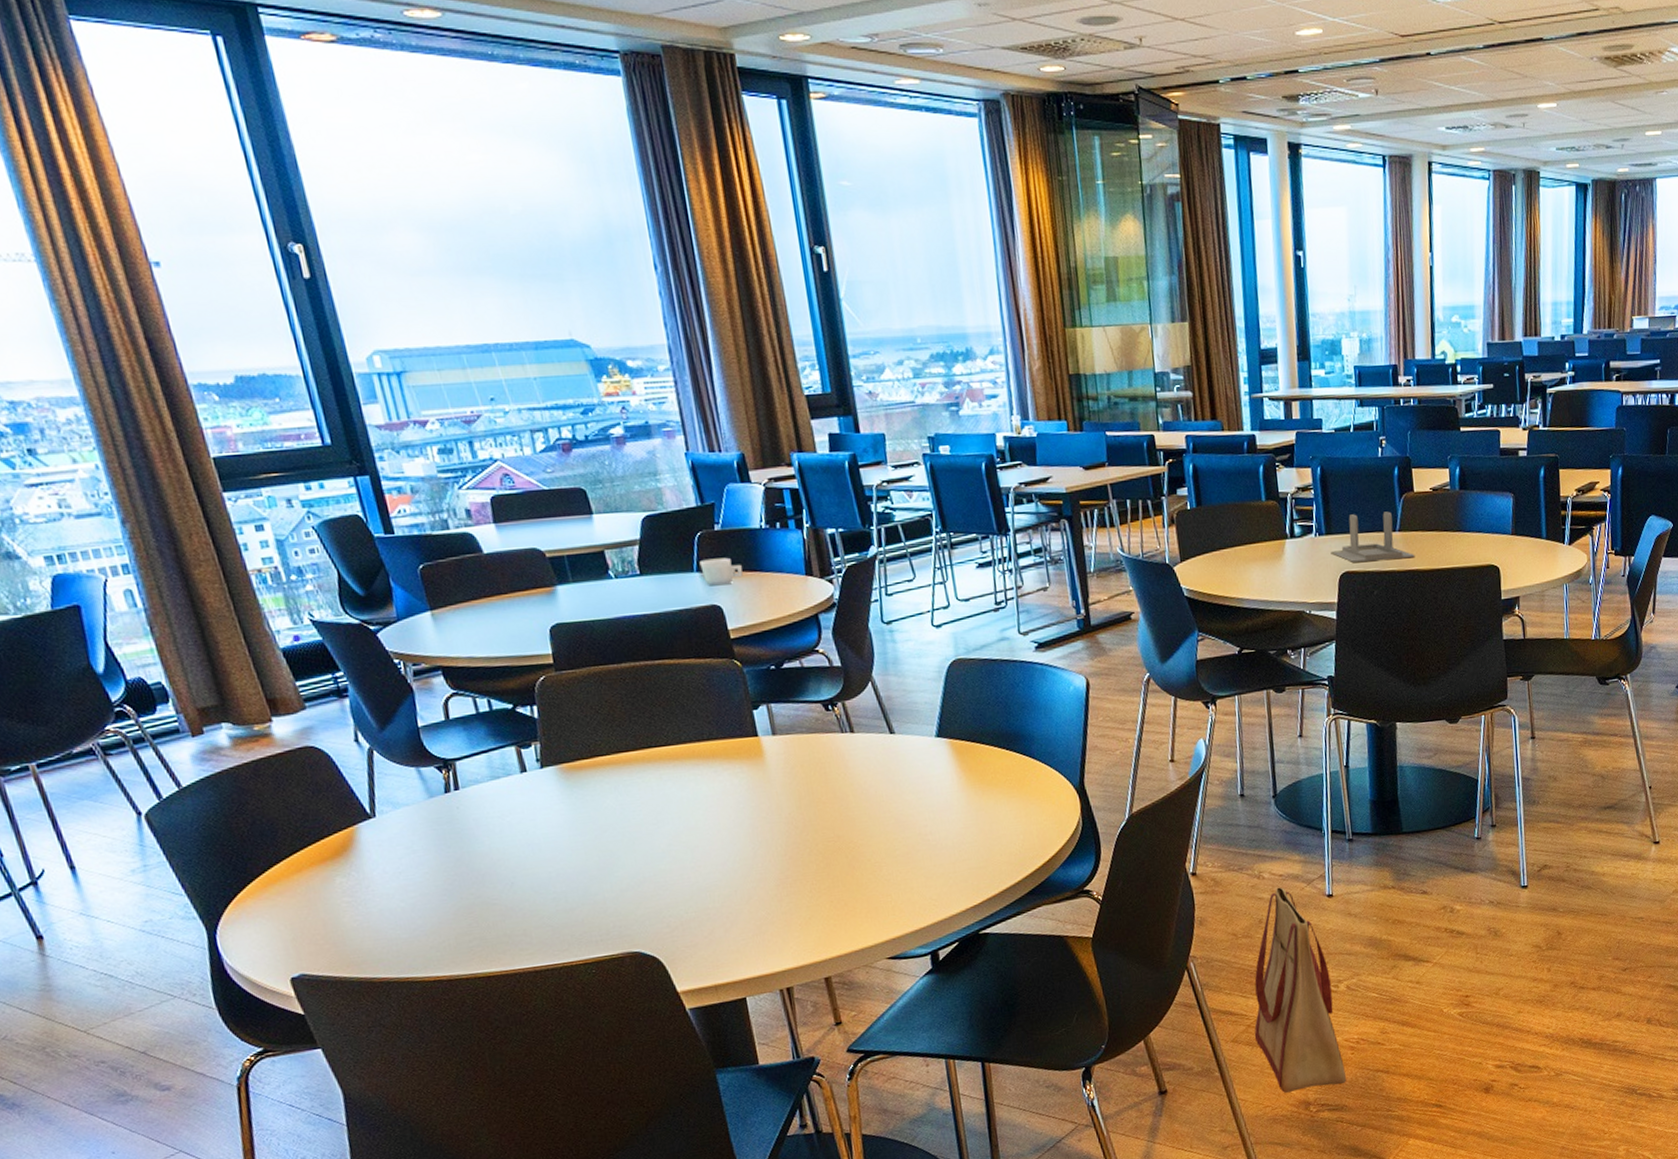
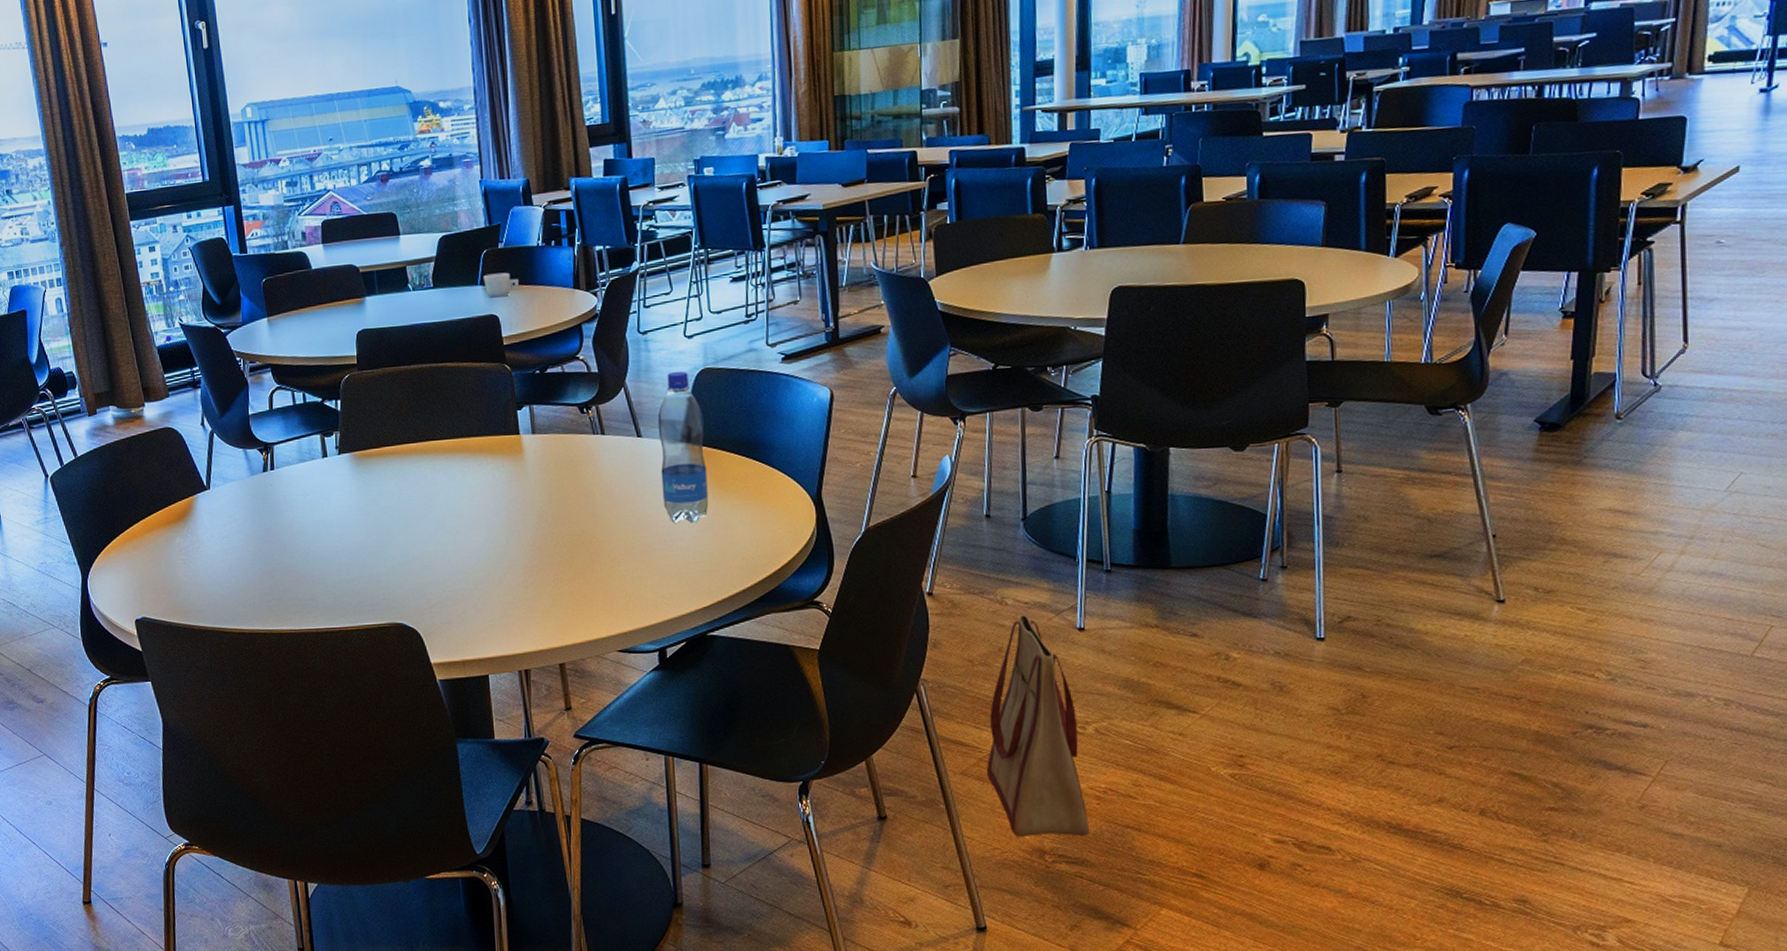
bottle: none [910,662,971,822] -> present [657,371,709,523]
napkin holder: present [1331,511,1415,563] -> none [1102,223,1201,278]

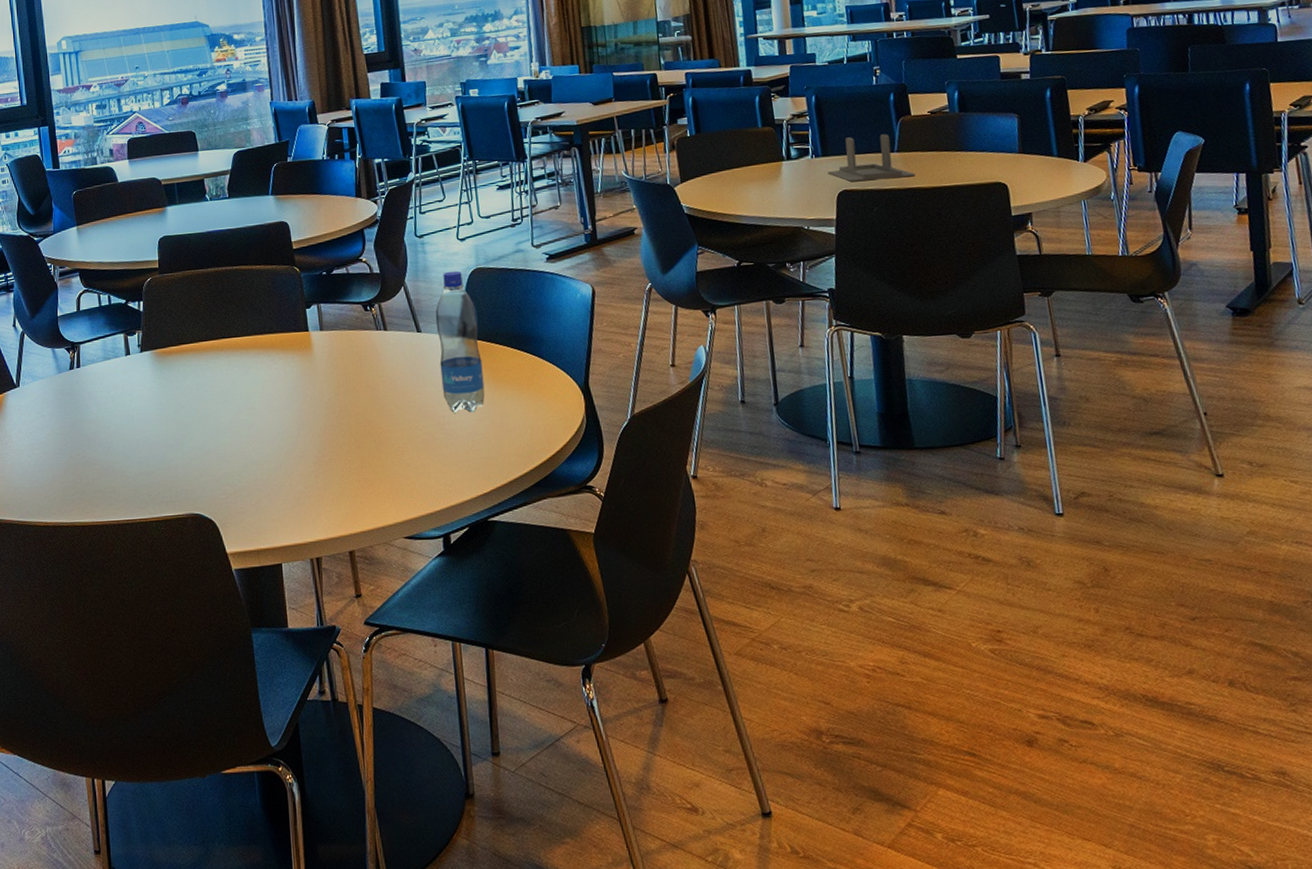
cup: present [483,272,520,298] -> none [274,183,307,206]
shopping bag: present [986,615,1090,837] -> none [758,496,863,717]
napkin holder: none [1102,223,1201,278] -> present [827,134,915,182]

